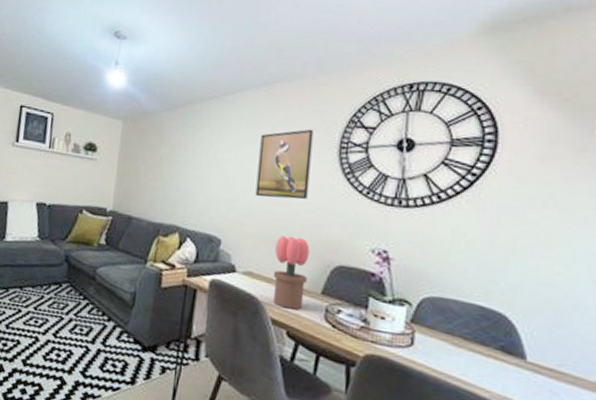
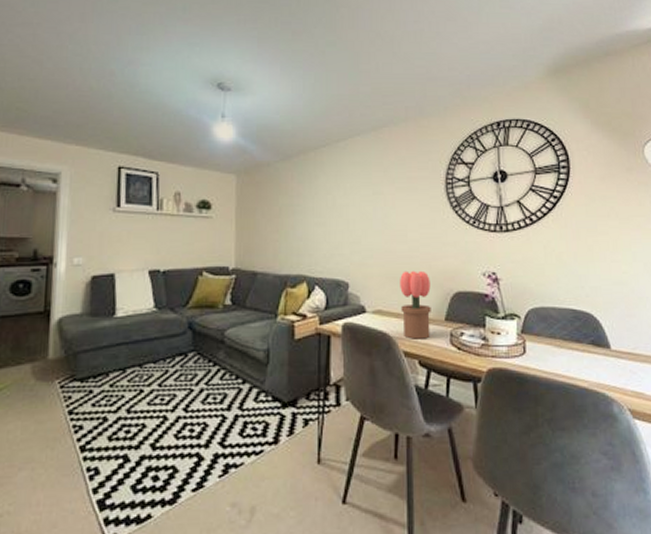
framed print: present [255,129,314,200] -> none [375,168,423,237]

